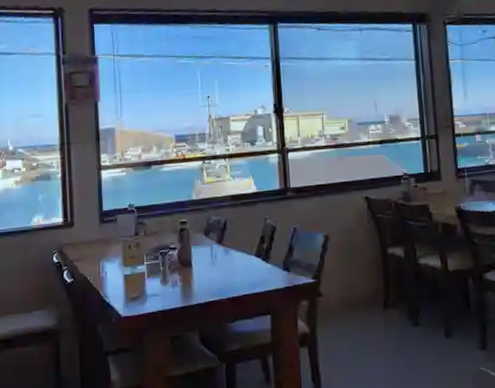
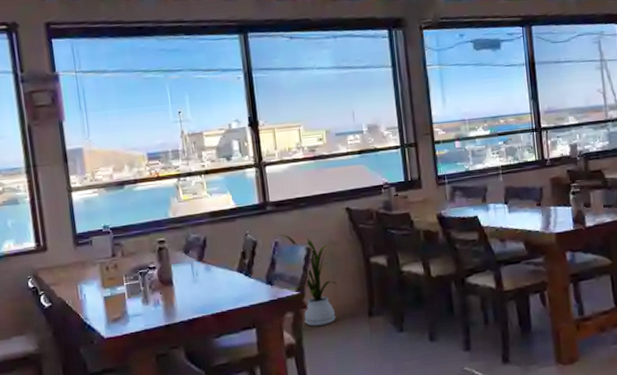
house plant: none [300,221,353,316] -> present [281,235,337,326]

